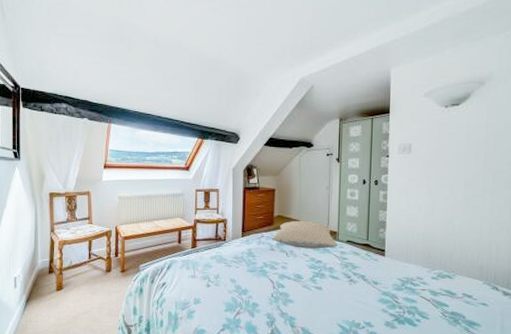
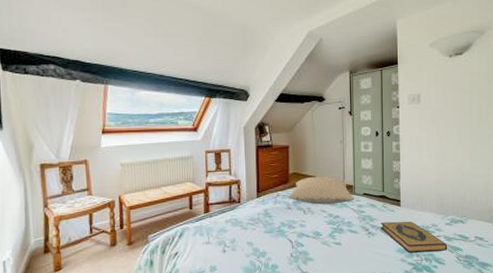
hardback book: none [363,270,433,305] -> present [380,221,448,253]

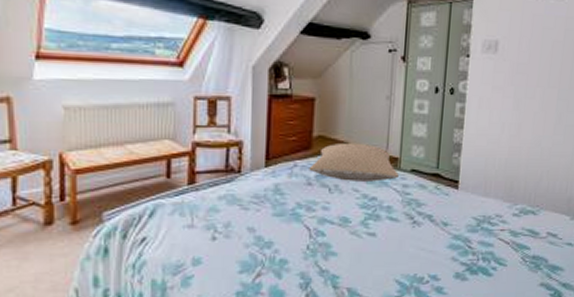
hardback book: present [380,221,448,253] -> none [429,208,513,250]

